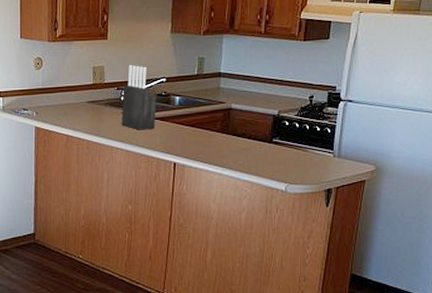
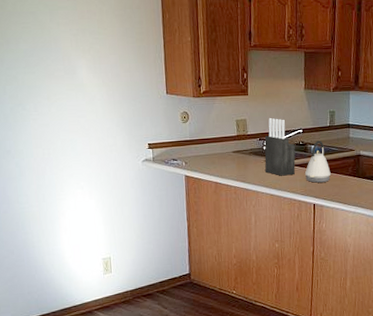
kettle: none [165,91,196,139] -> present [304,141,331,183]

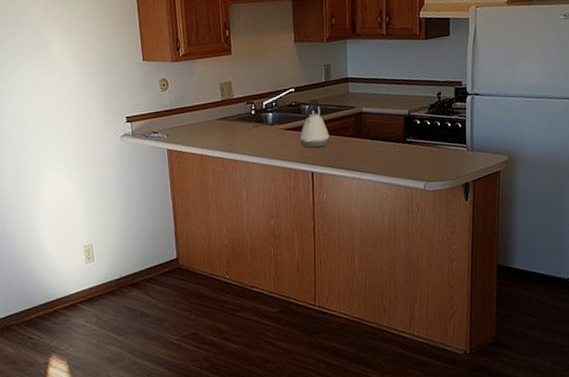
knife block: present [264,117,296,176] -> none [252,77,289,143]

